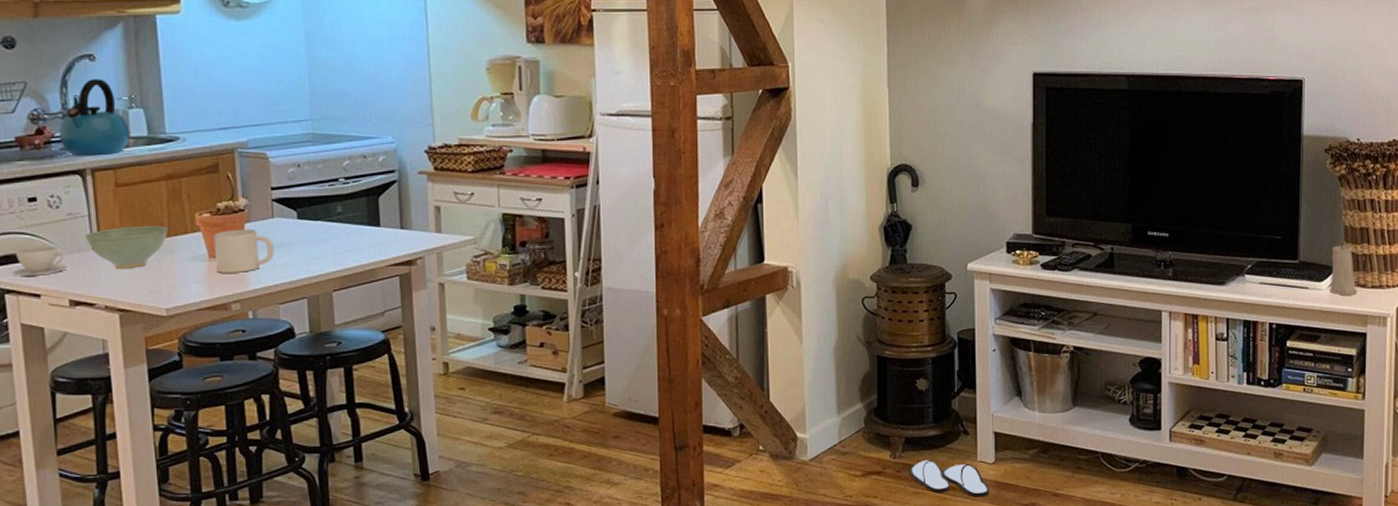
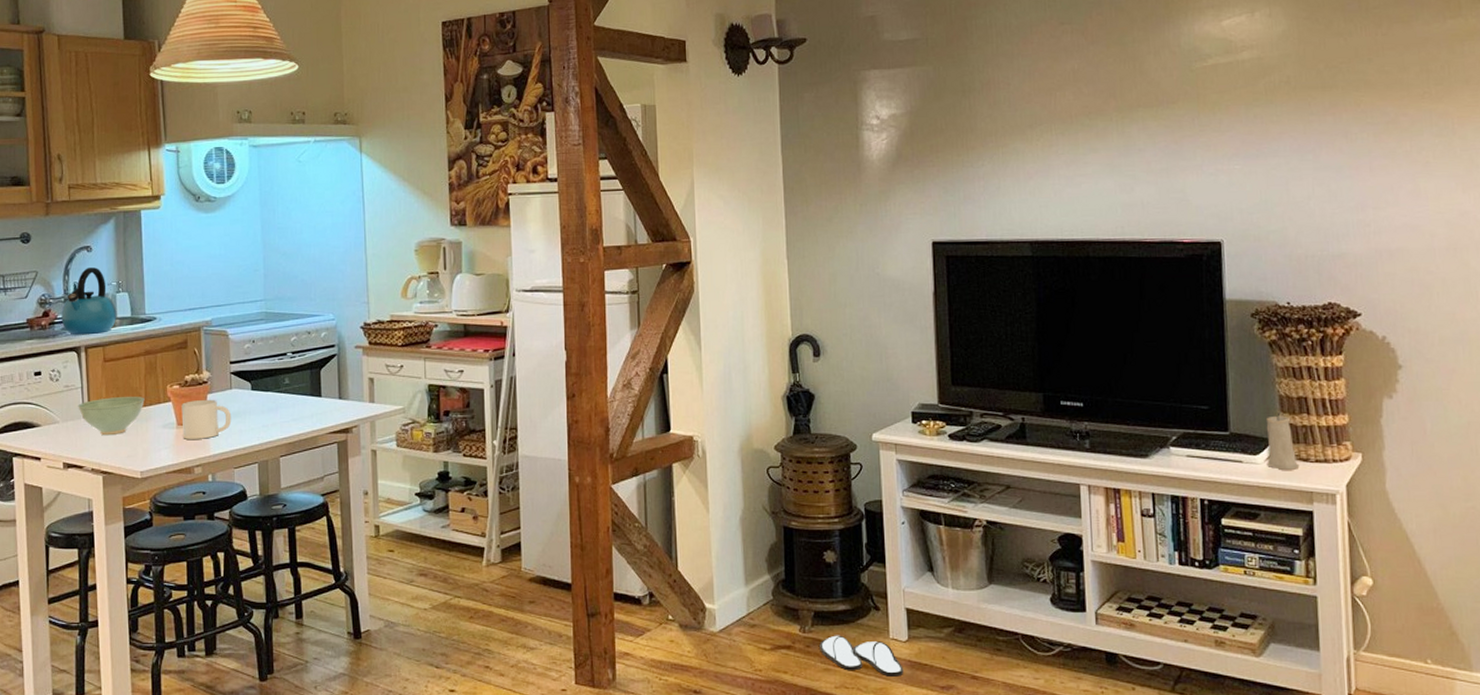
teacup: present [12,246,67,276] -> none [20,415,63,441]

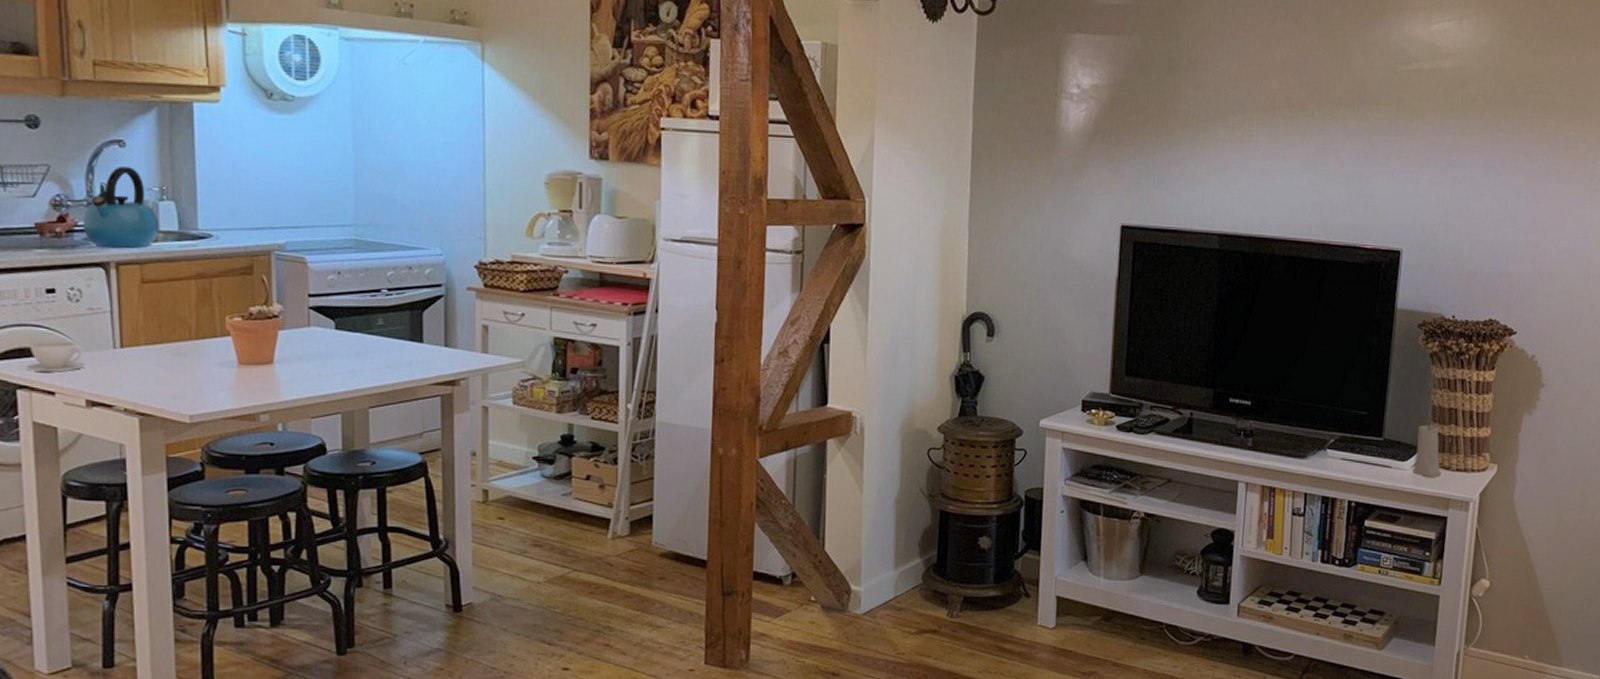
teacup: none [20,415,63,441] -> present [26,341,85,372]
bowl: present [78,396,145,436] -> none [106,326,196,371]
mug: present [181,399,232,439] -> none [244,336,309,382]
slippers: present [819,635,904,677] -> none [966,620,1048,662]

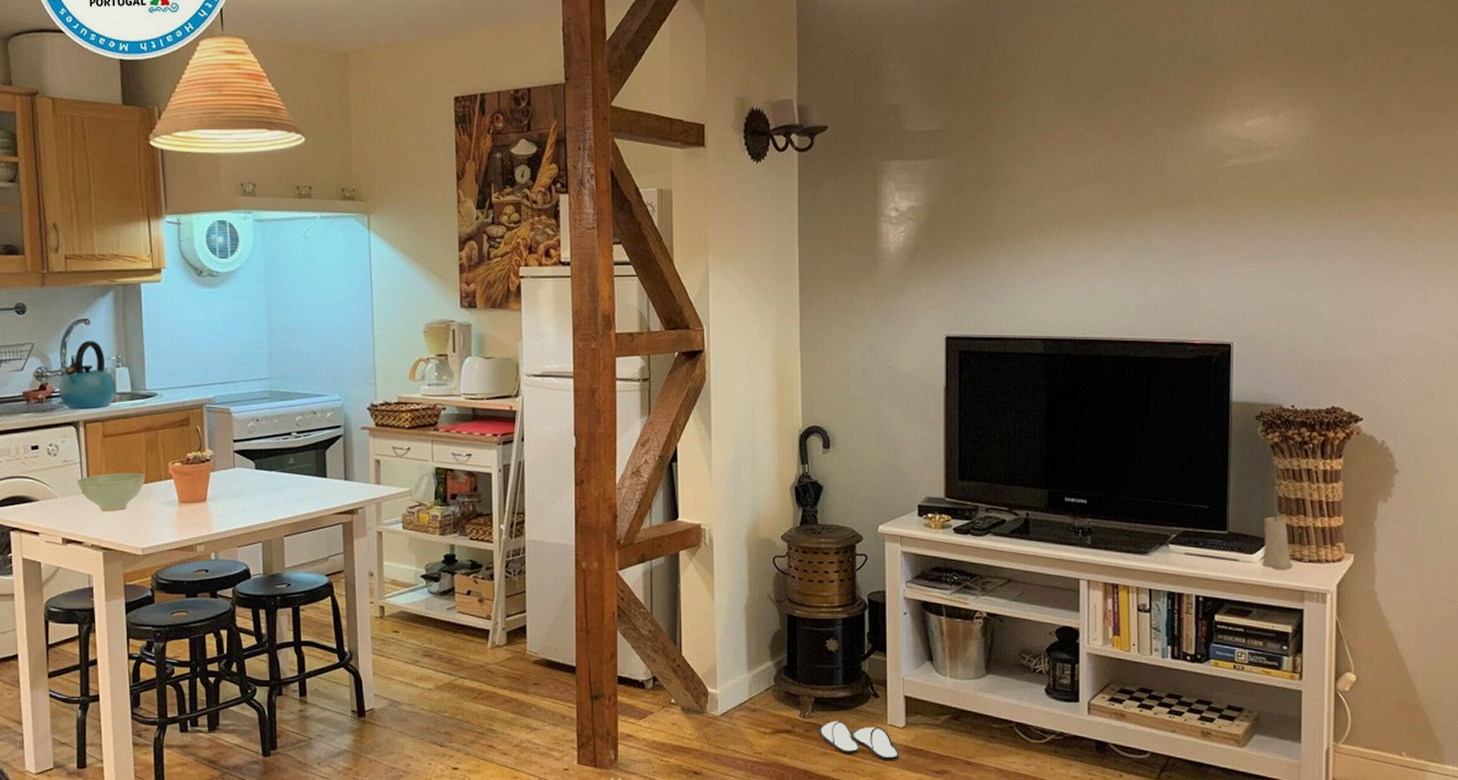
teacup: present [26,341,85,372] -> none [17,489,61,515]
bowl: none [106,326,196,371] -> present [77,472,146,512]
slippers: none [966,620,1048,662] -> present [819,720,900,761]

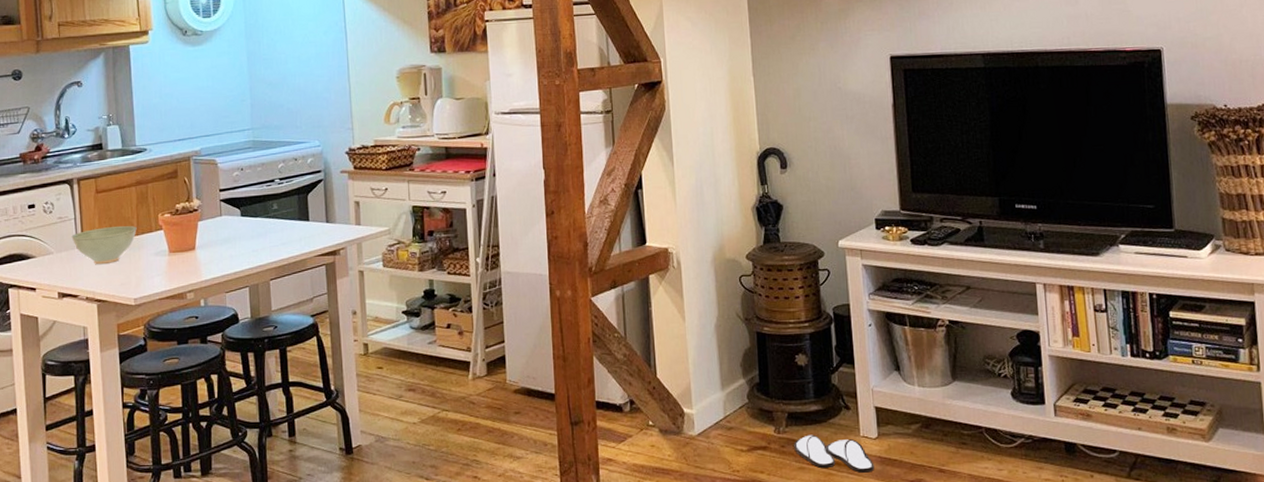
kettle: present [59,341,117,410] -> none [53,102,108,168]
candle: present [1262,512,1293,570] -> none [1207,208,1241,265]

